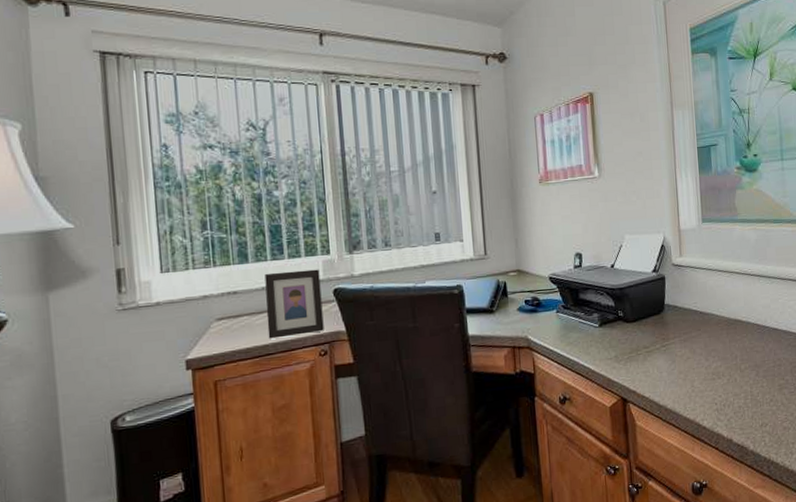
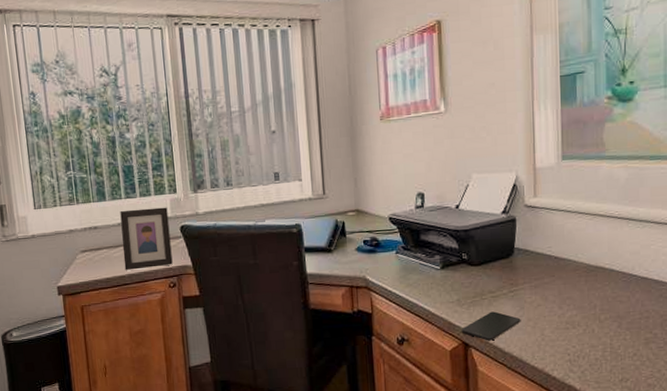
smartphone: none [619,366,673,396] -> present [461,311,521,341]

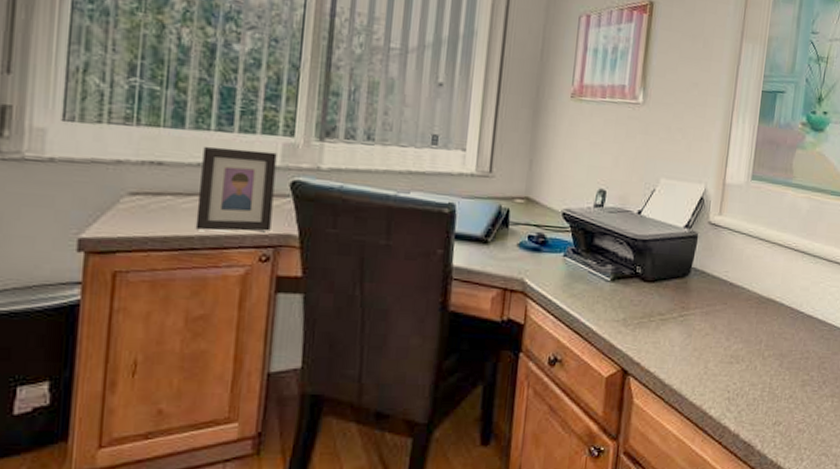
smartphone: present [461,311,521,341] -> none [622,336,687,370]

